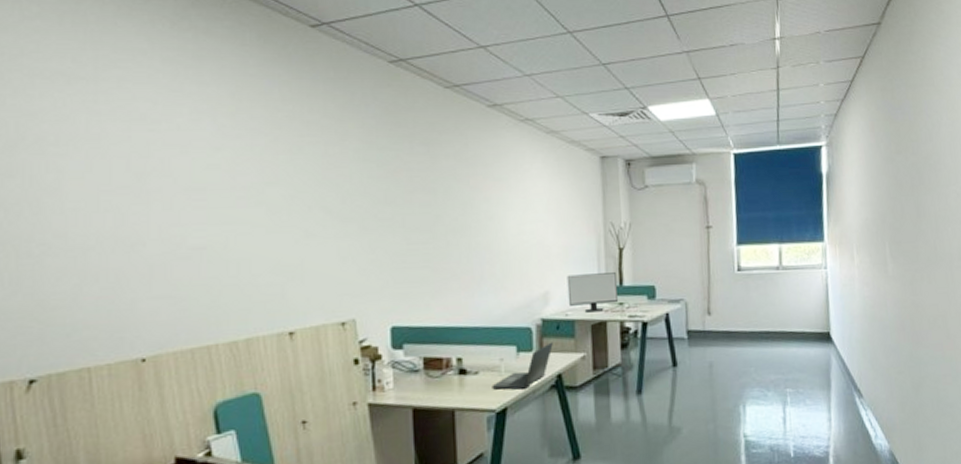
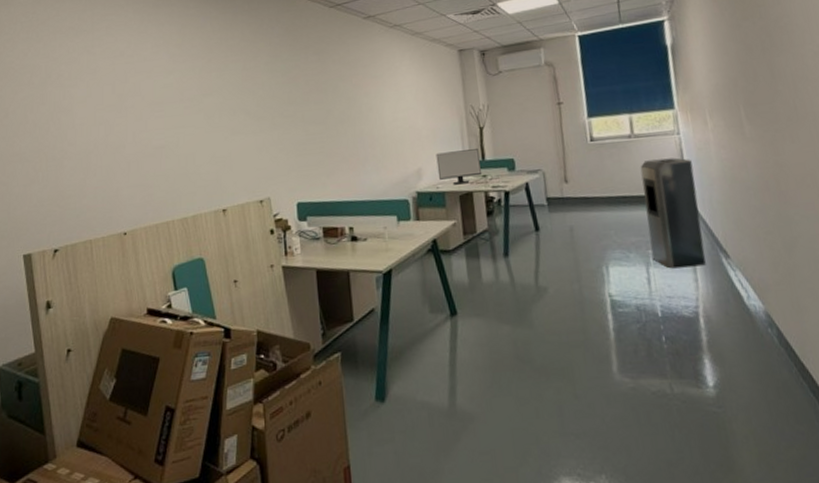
laptop: present [492,342,553,390] -> none [378,211,428,254]
water dispenser: none [785,293,841,408] -> present [640,157,706,269]

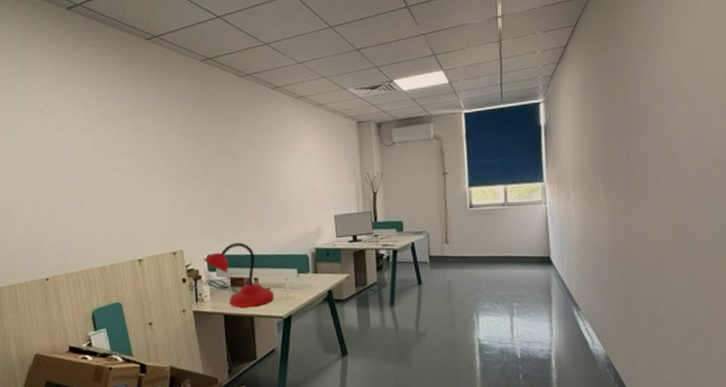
desk lamp: none [292,187,373,263] -> present [203,242,275,309]
water dispenser: present [640,157,706,269] -> none [511,224,561,319]

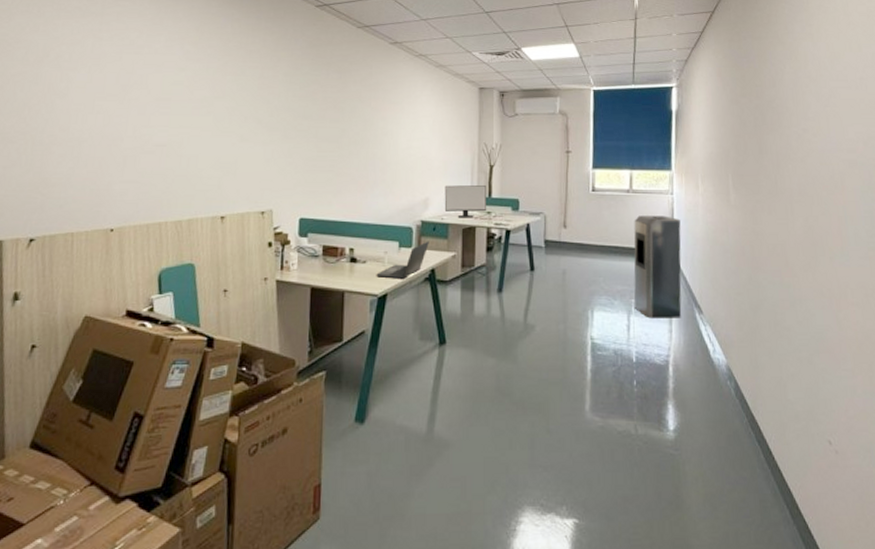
desk lamp: present [203,242,275,309] -> none [294,207,371,282]
laptop: none [280,265,325,302] -> present [376,241,429,279]
water dispenser: none [511,224,561,319] -> present [633,215,682,319]

